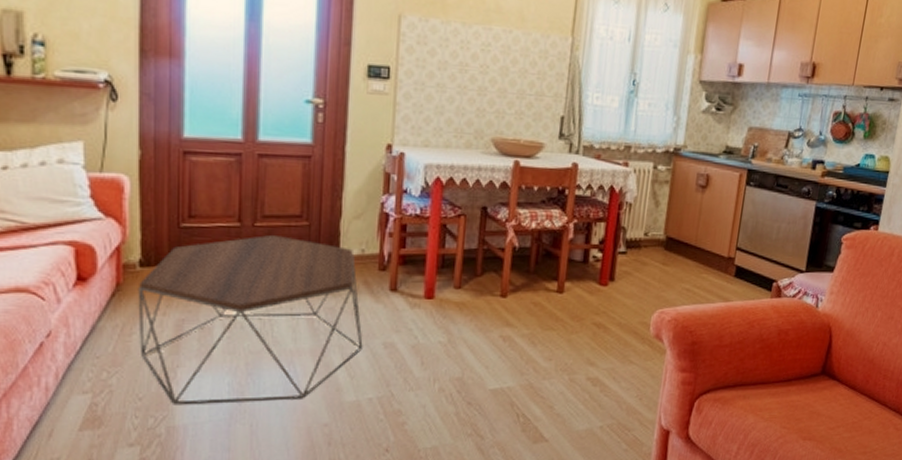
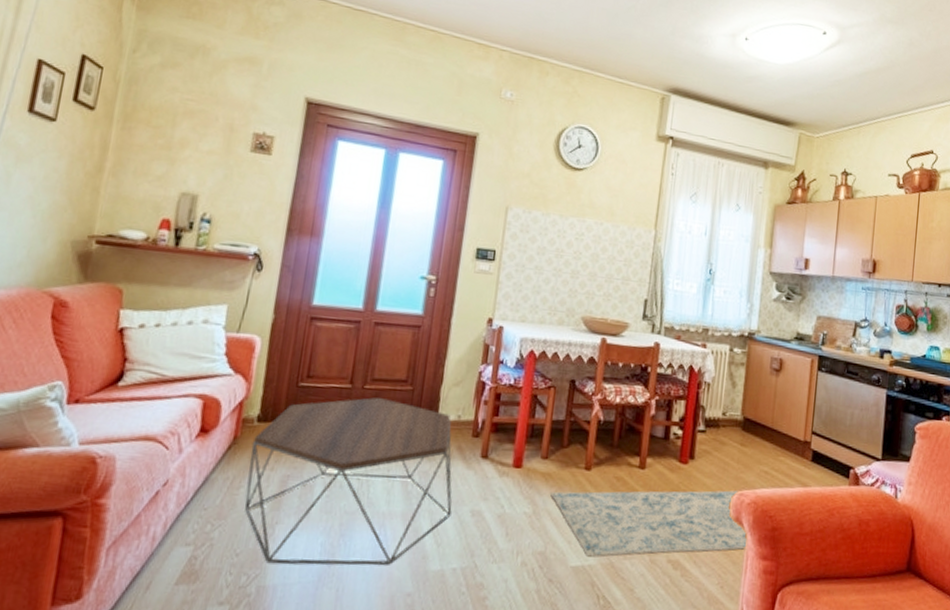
rug: none [466,309,666,379] -> present [551,490,747,557]

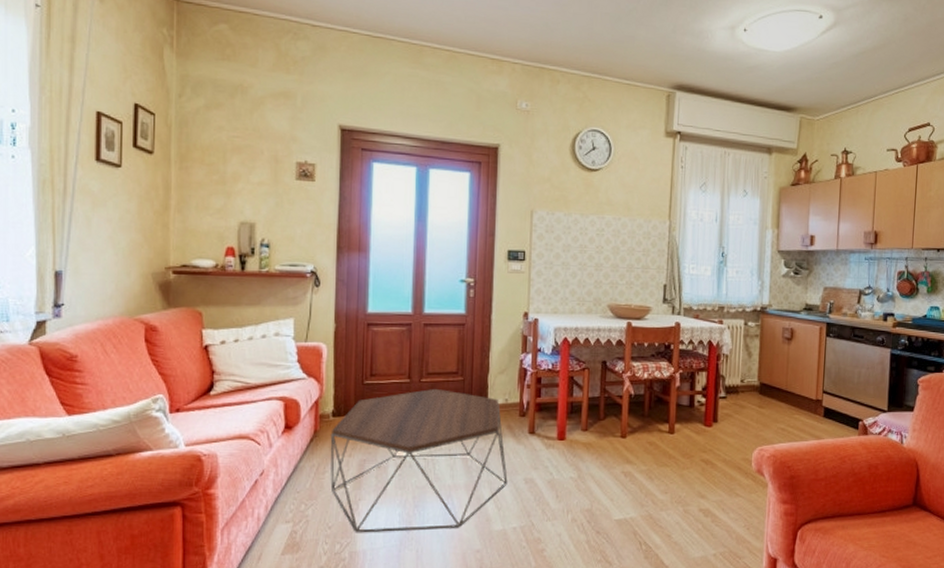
rug: present [551,490,747,557] -> none [592,447,768,511]

